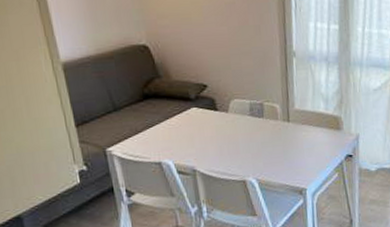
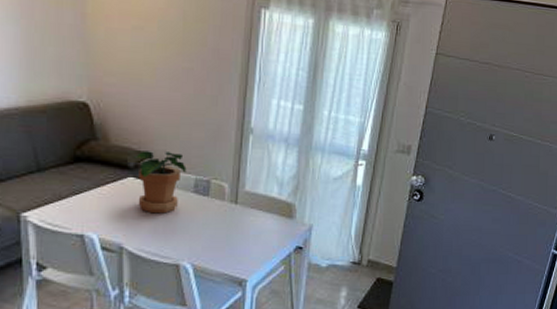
potted plant: none [194,81,241,138] -> present [134,151,187,214]

